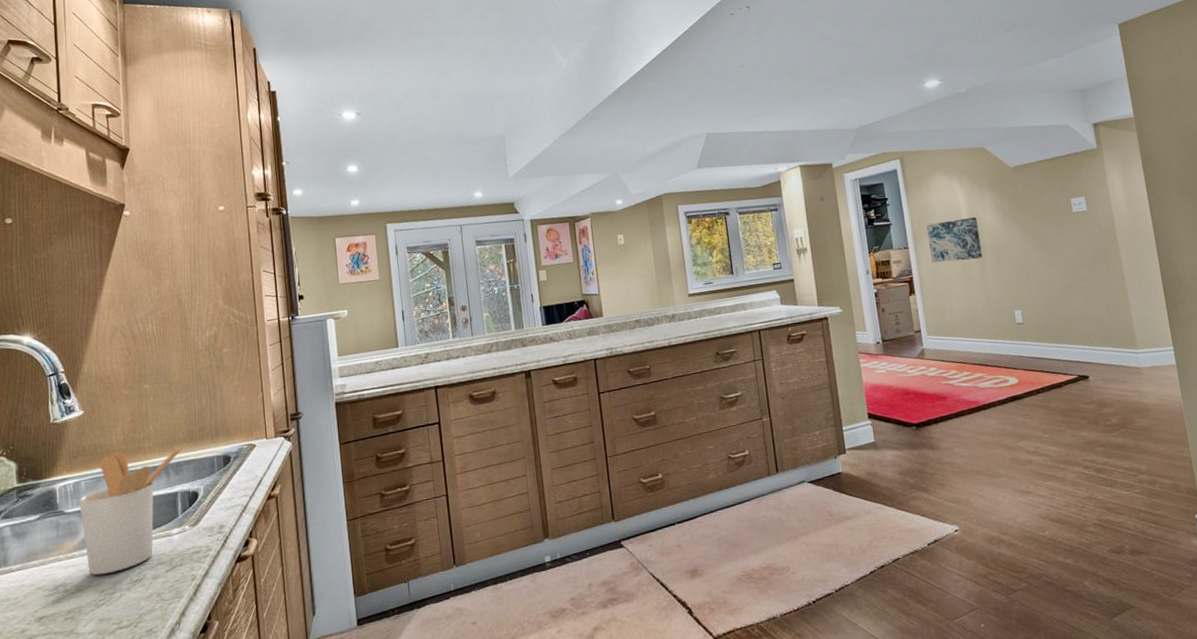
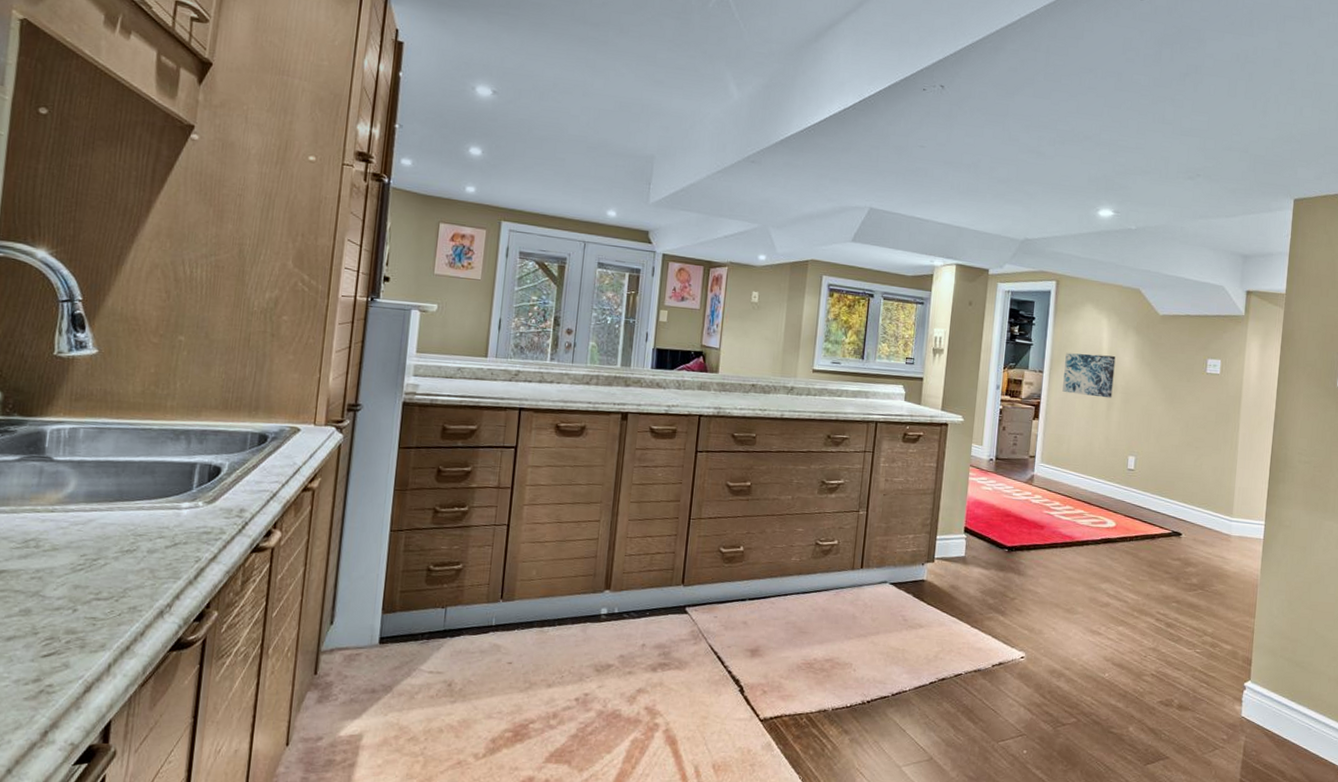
utensil holder: present [79,445,183,575] -> none [70,403,213,537]

